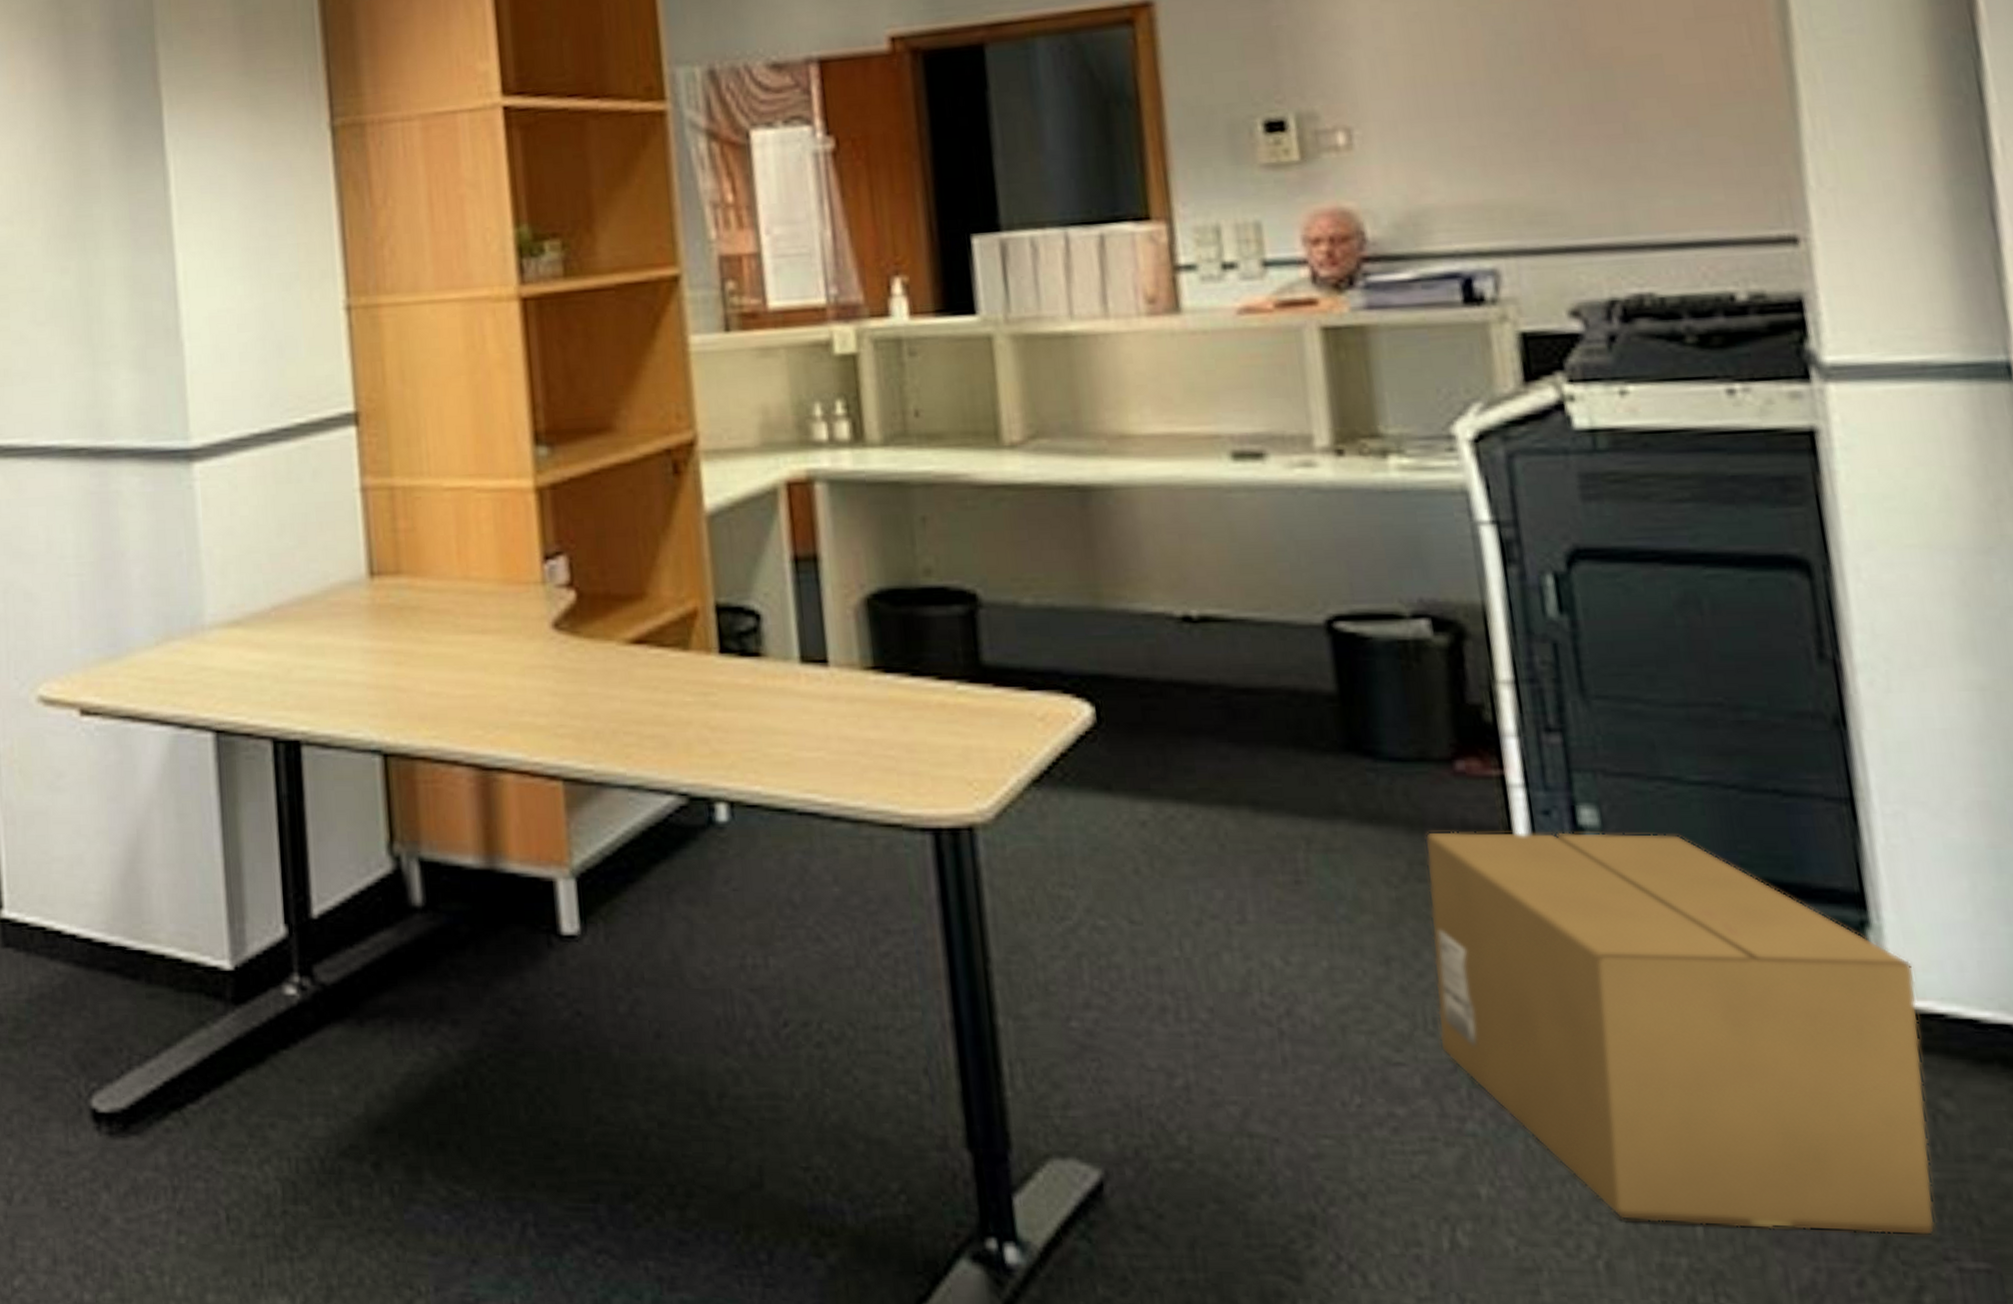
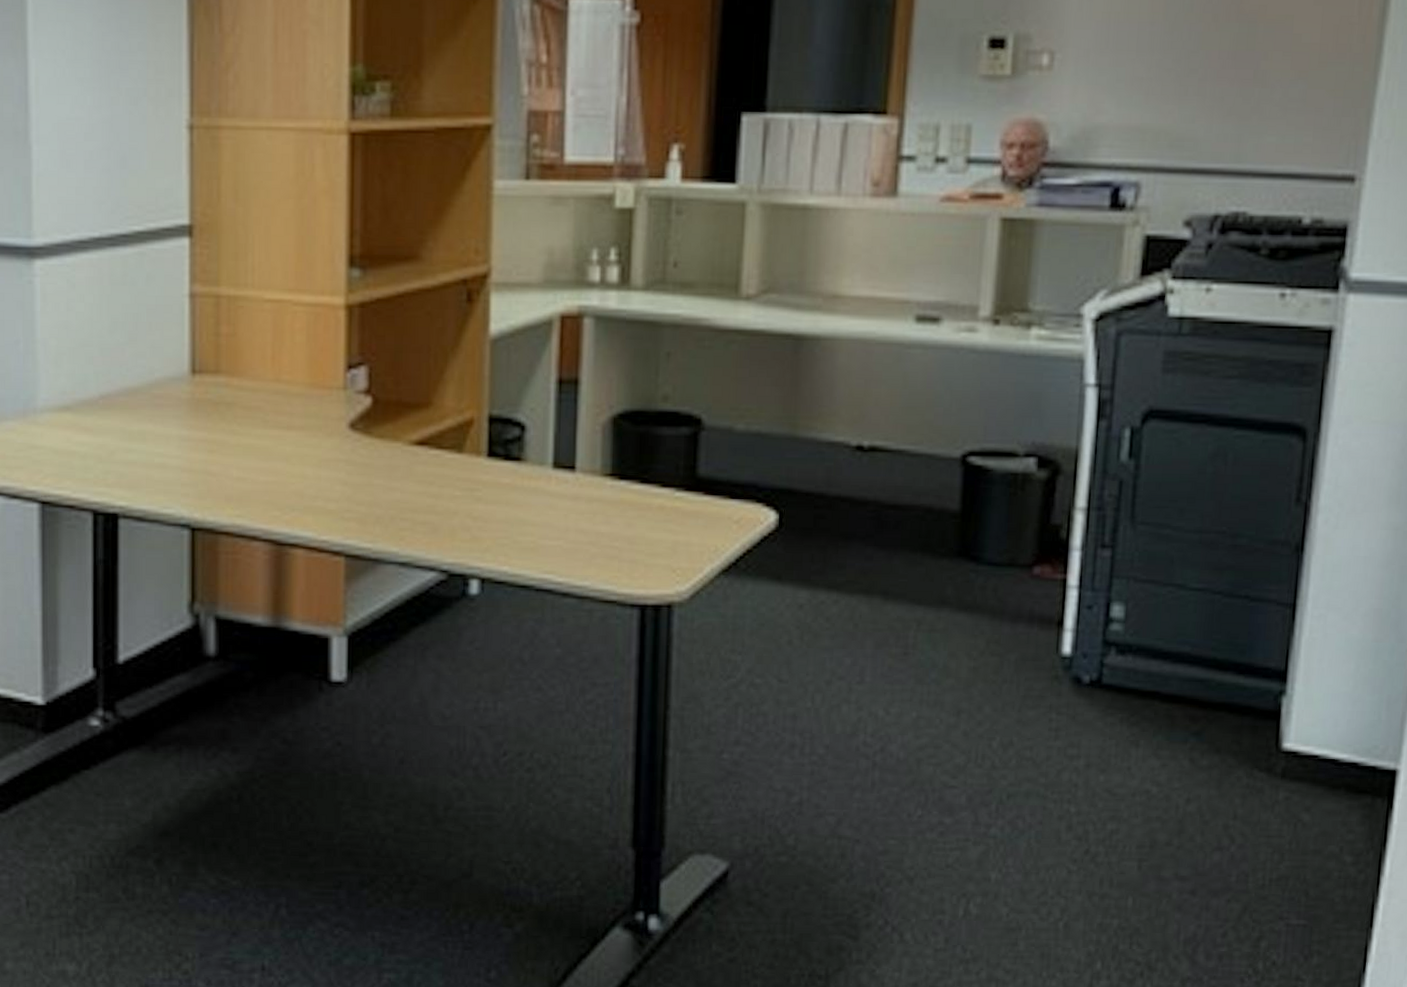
box: present [1425,831,1936,1236] -> none [985,619,1307,904]

